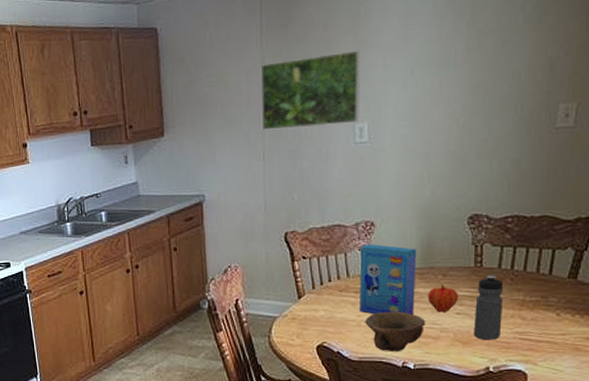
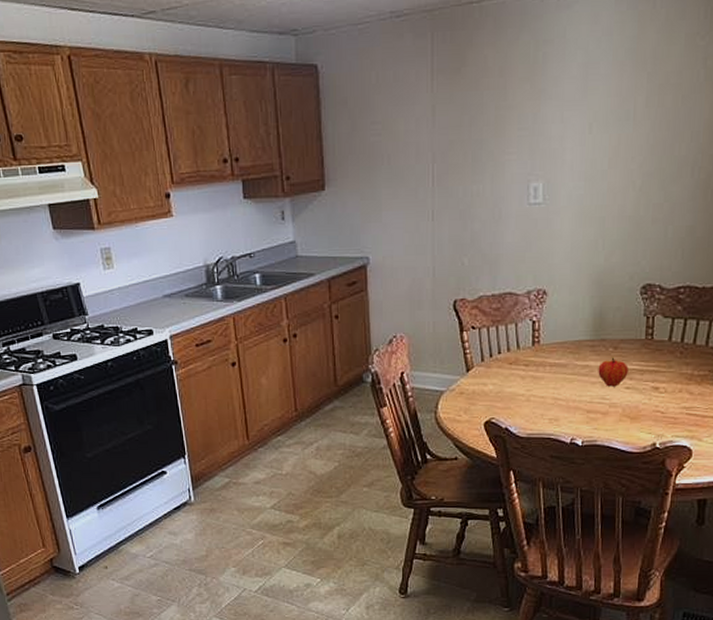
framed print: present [260,50,361,131] -> none [431,101,537,187]
cereal box: present [360,244,417,316] -> none [529,313,589,390]
bowl: present [365,311,426,352] -> none [534,385,596,429]
water bottle: present [473,275,504,340] -> none [642,348,674,416]

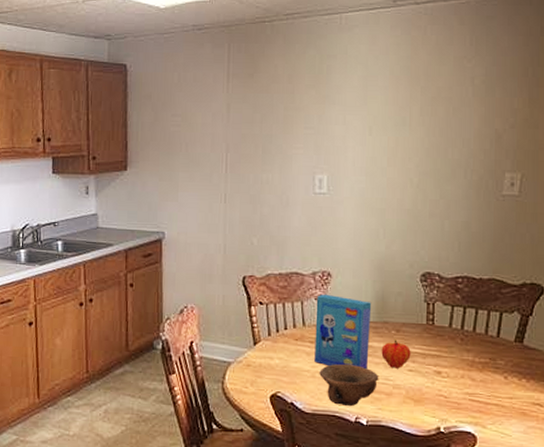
cereal box: none [529,313,589,390] -> present [314,294,372,370]
bowl: none [534,385,596,429] -> present [319,363,379,407]

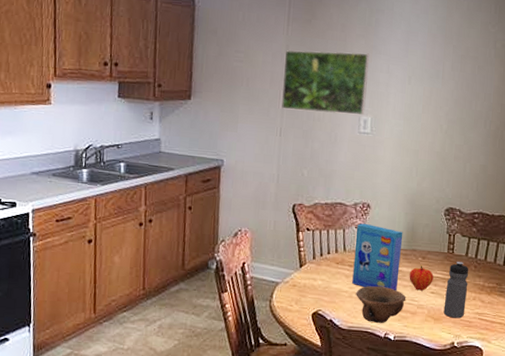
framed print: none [225,104,322,175] -> present [281,49,369,116]
water bottle: none [425,334,454,400] -> present [443,261,469,319]

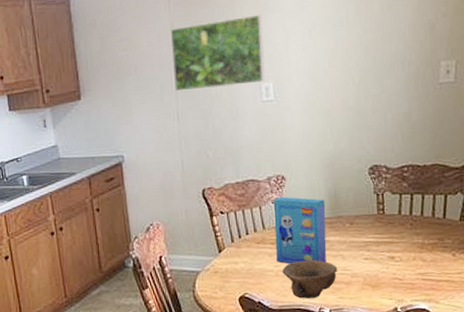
fruit: present [409,265,434,291] -> none [337,232,365,259]
water bottle: present [443,261,469,319] -> none [380,221,406,283]

